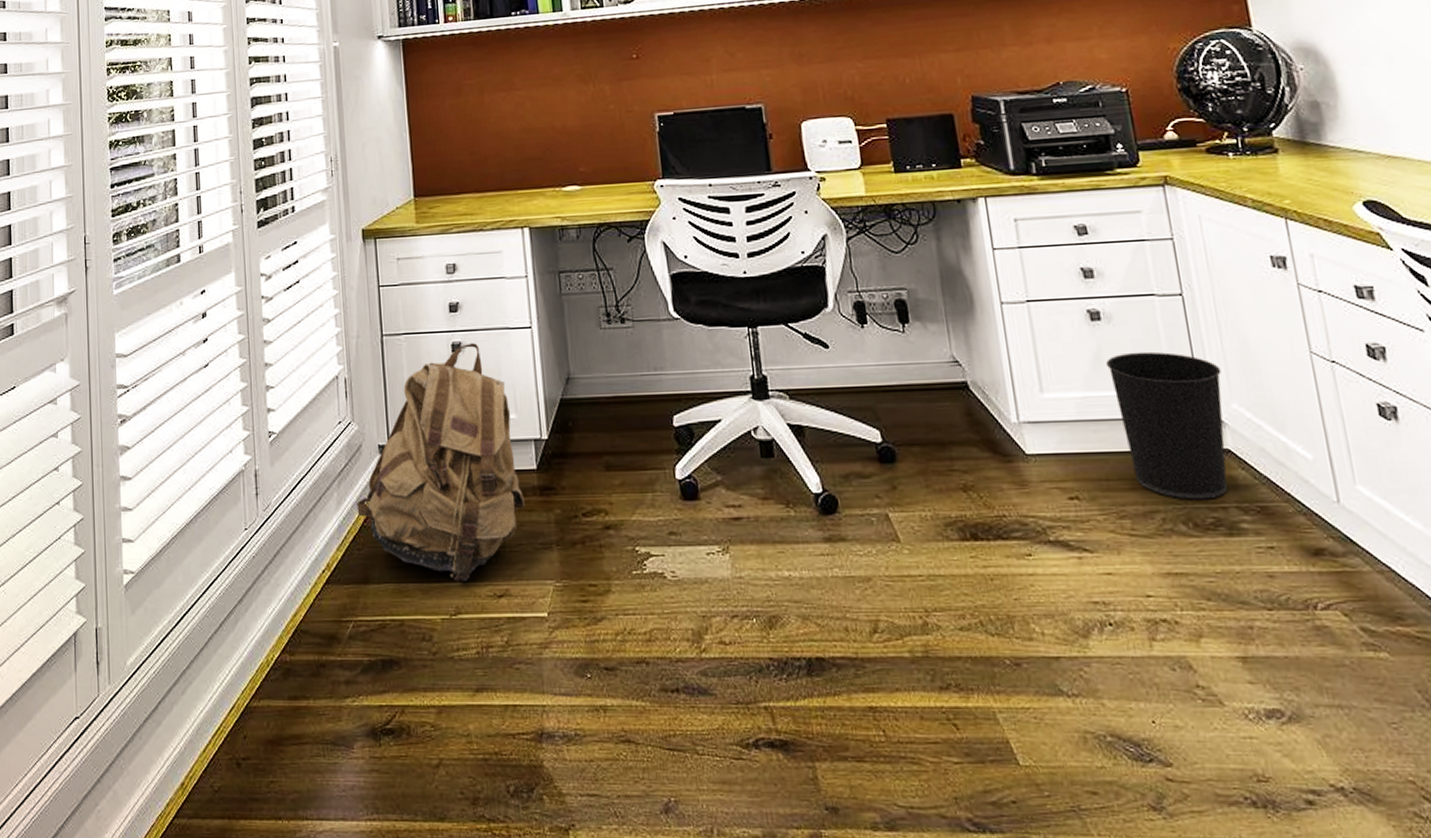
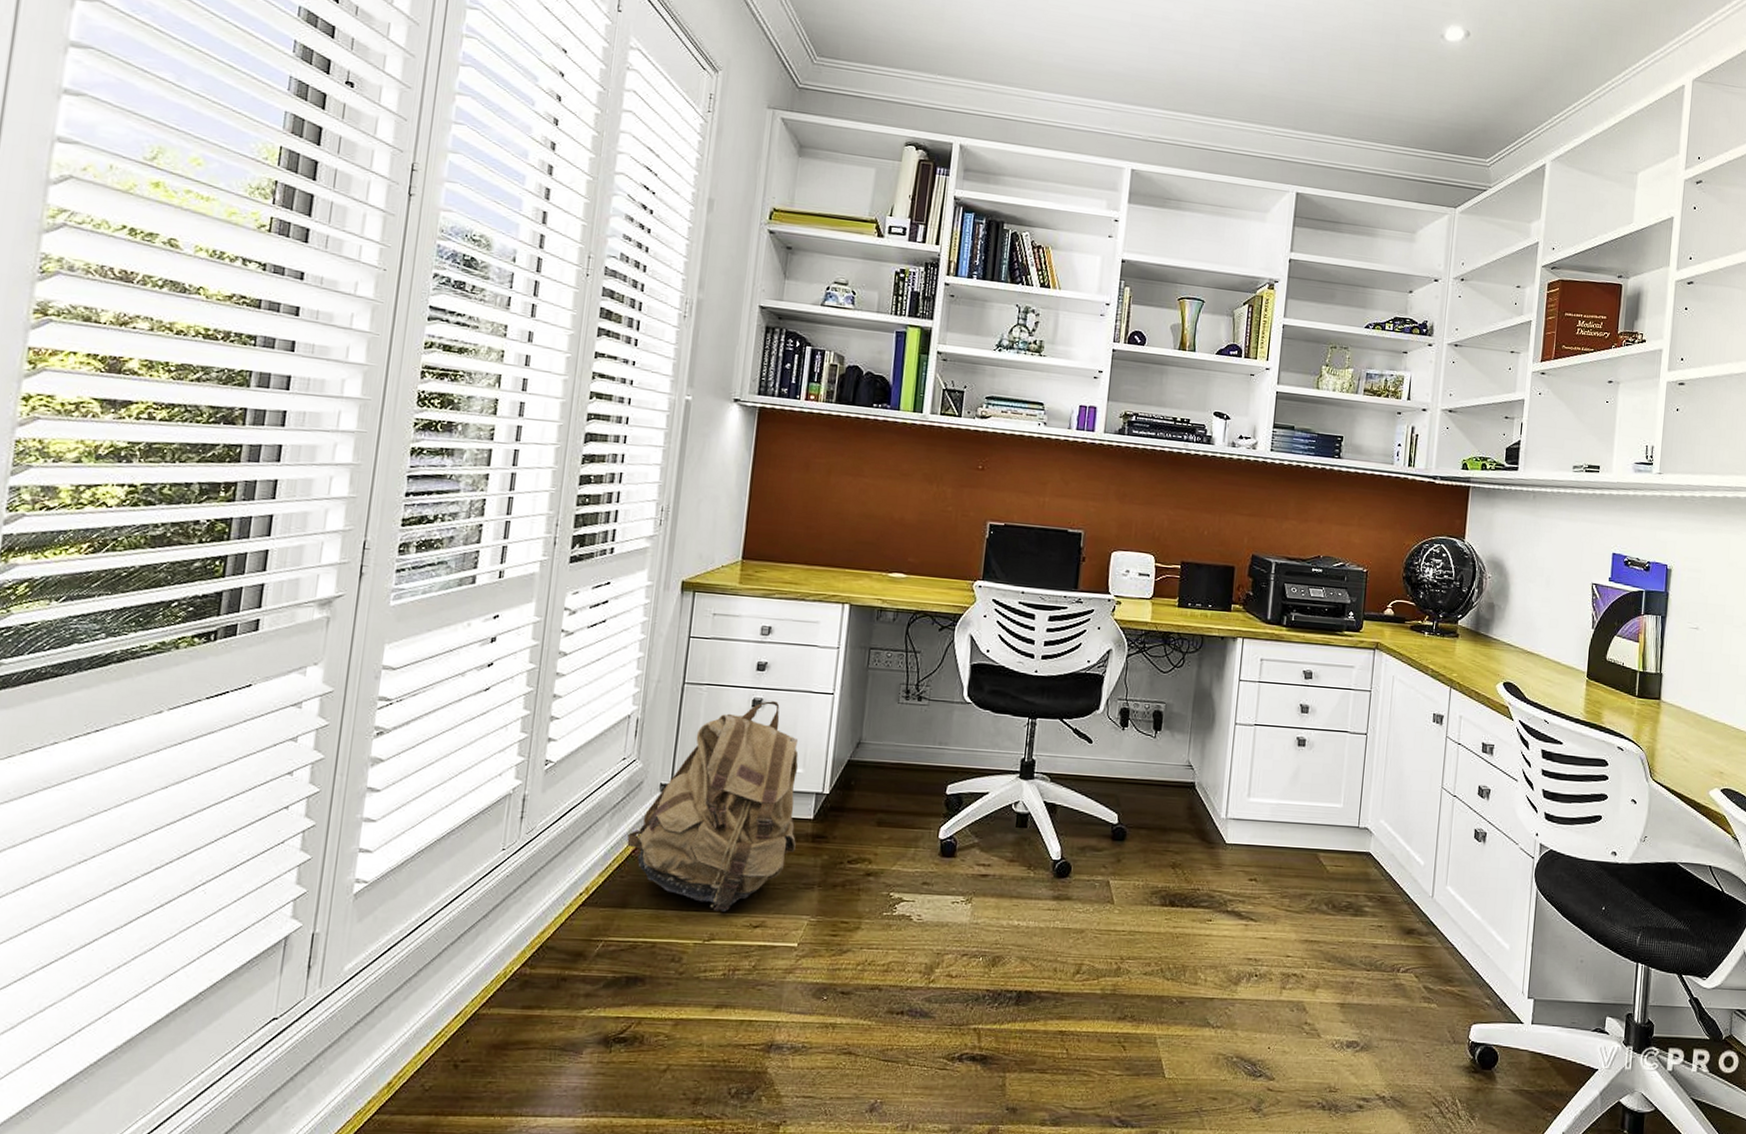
wastebasket: present [1106,351,1228,500] -> none [1300,773,1380,888]

